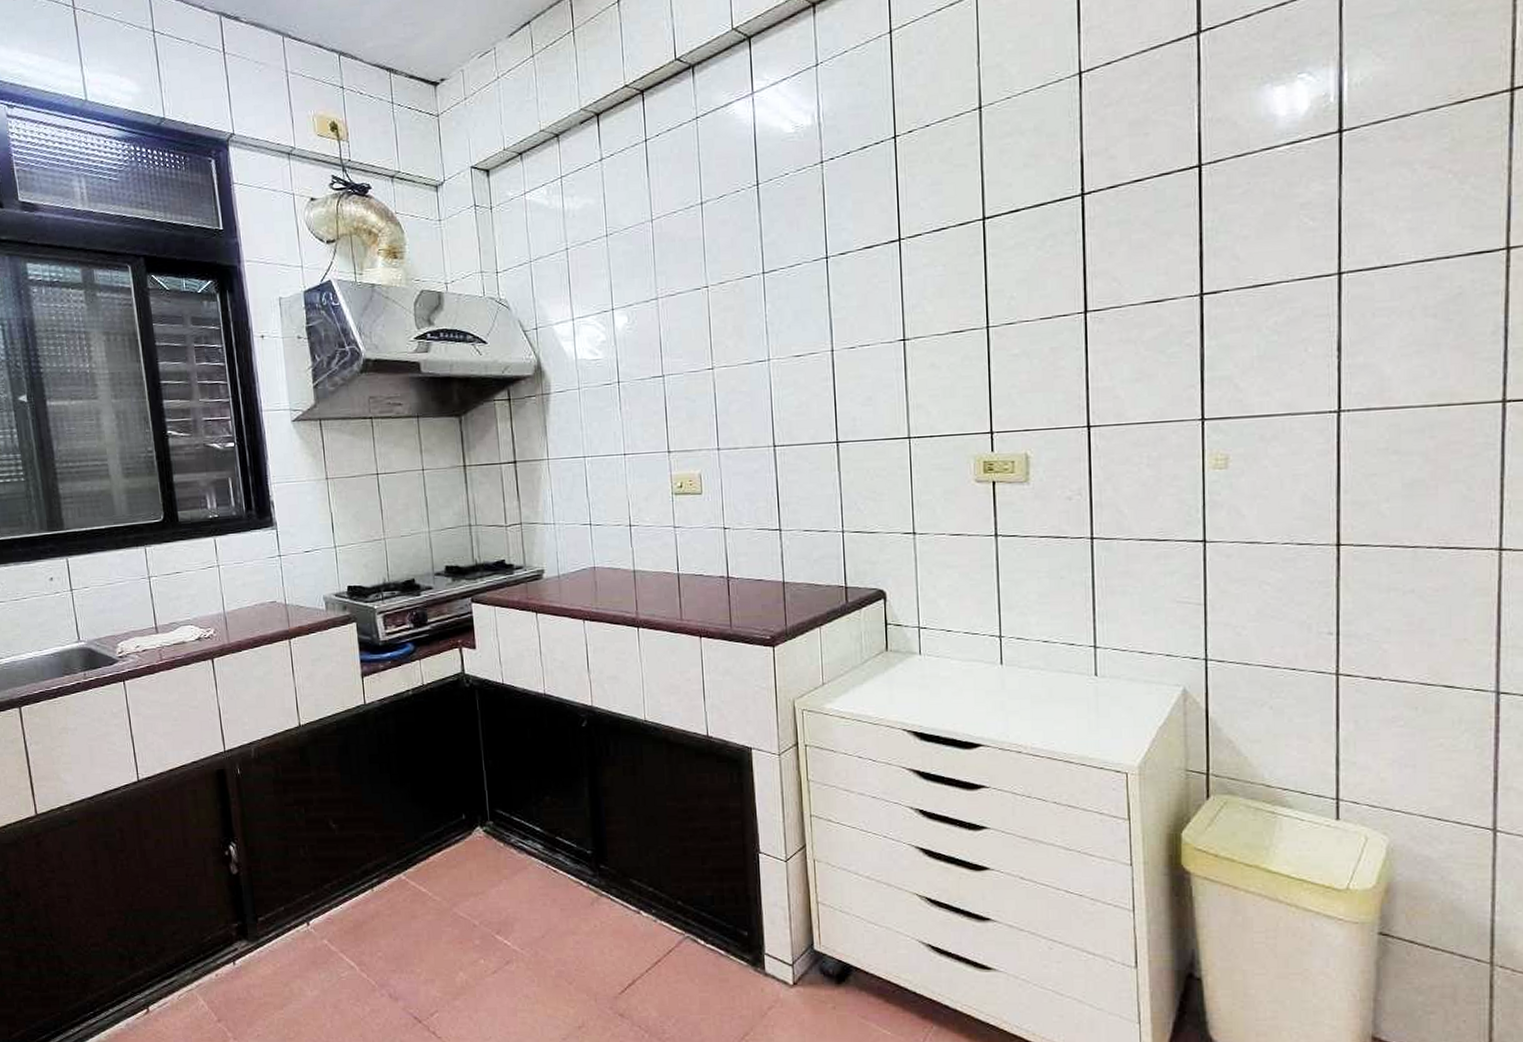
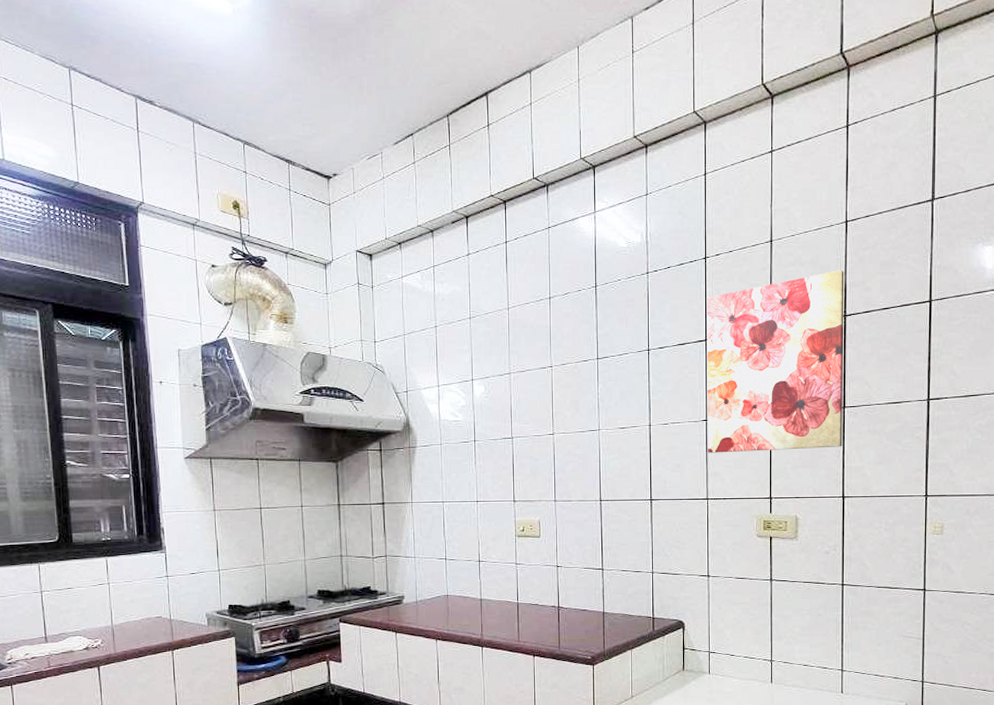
wall art: none [898,136,1085,381] -> present [706,270,844,453]

